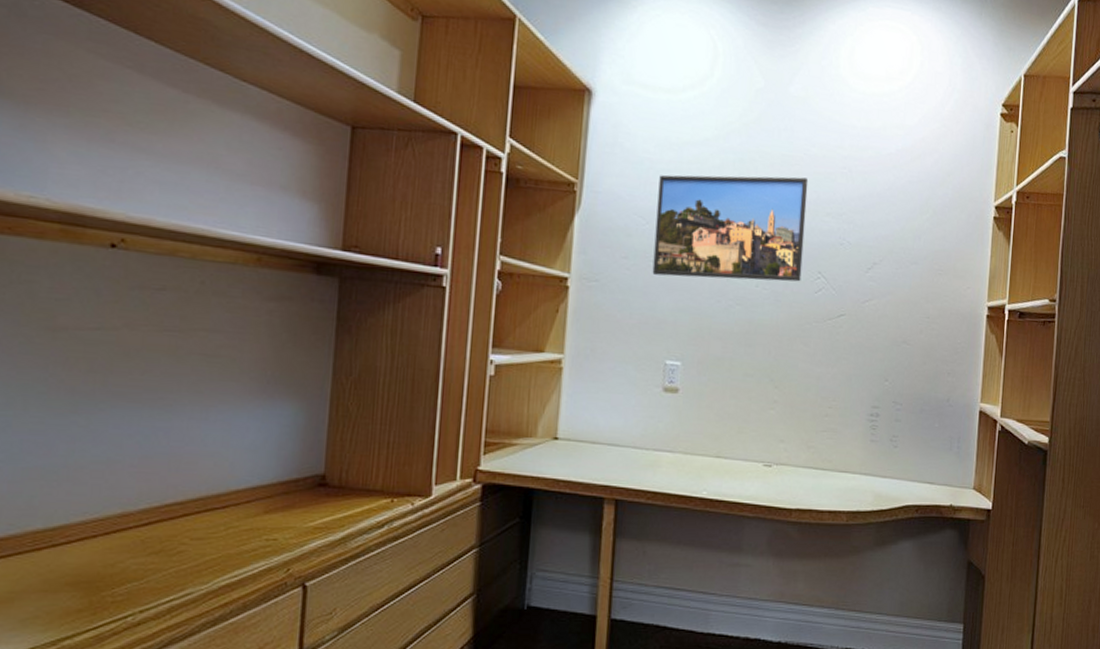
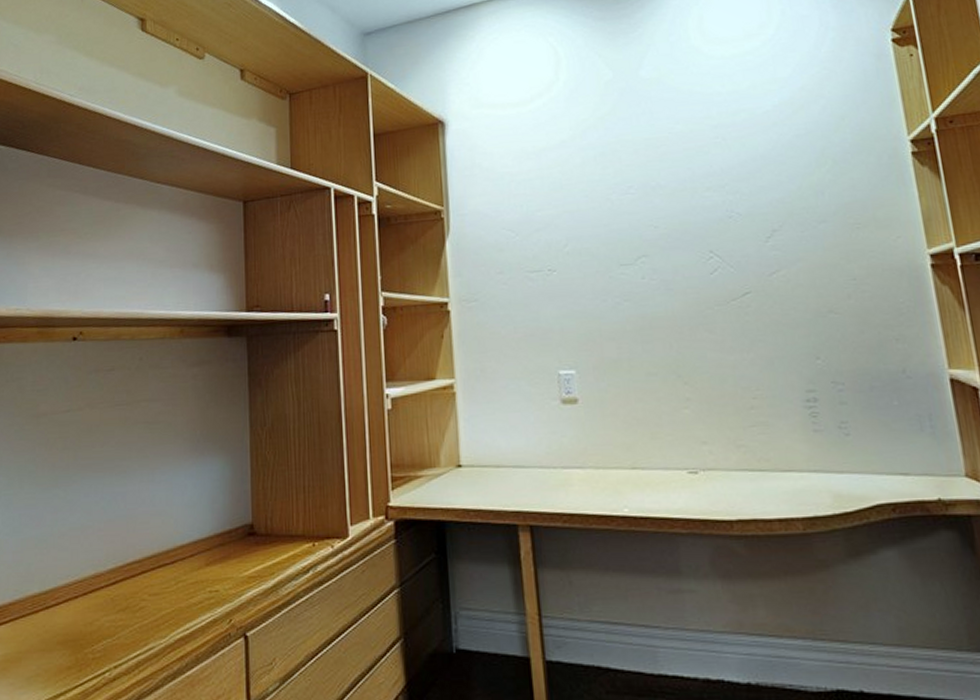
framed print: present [652,174,809,282] -> none [521,157,692,285]

